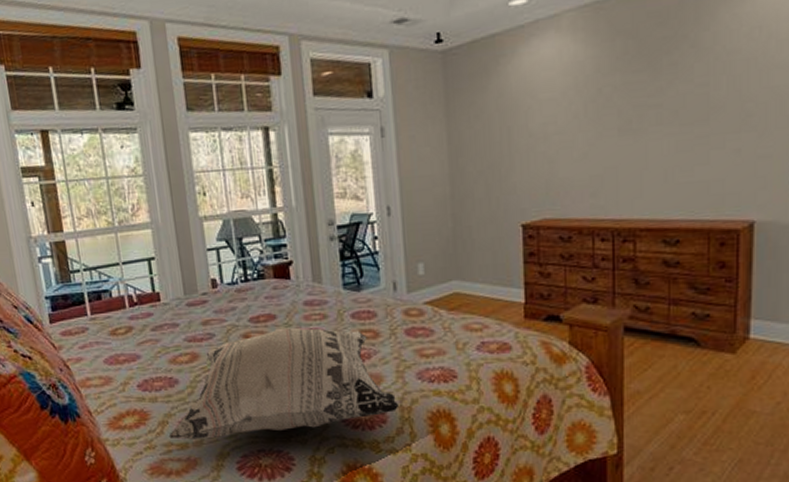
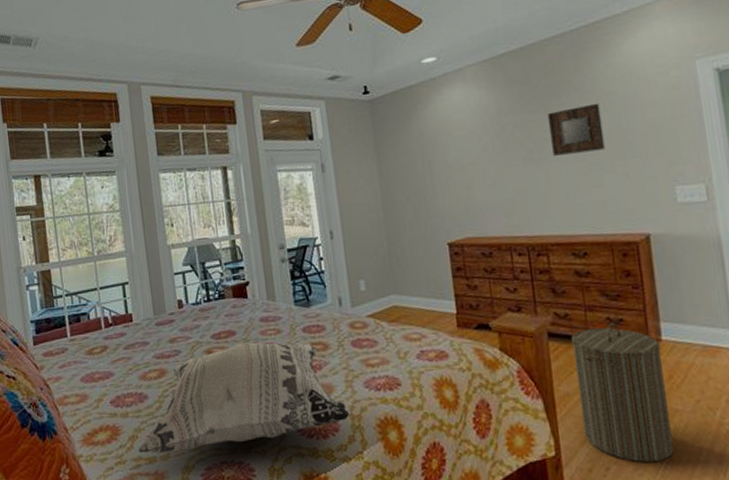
laundry hamper: none [649,317,747,464] -> present [571,322,674,463]
home mirror: none [653,63,718,127] -> present [547,103,606,156]

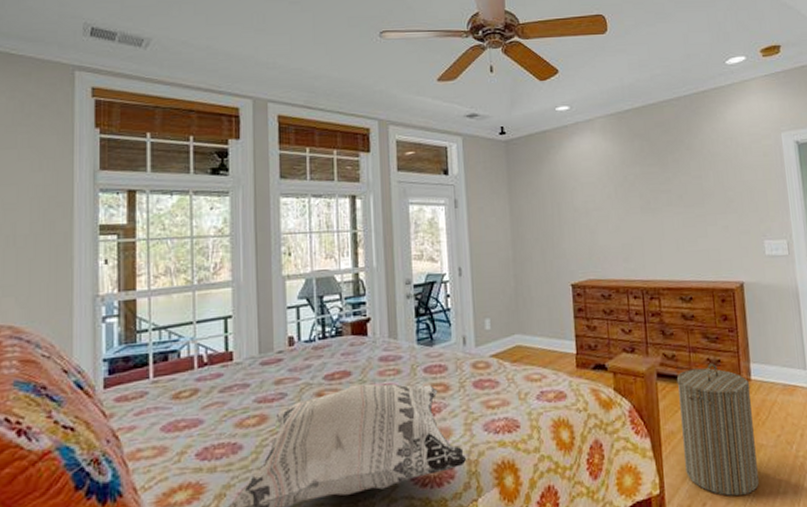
home mirror: present [547,103,606,156] -> none [663,162,710,207]

